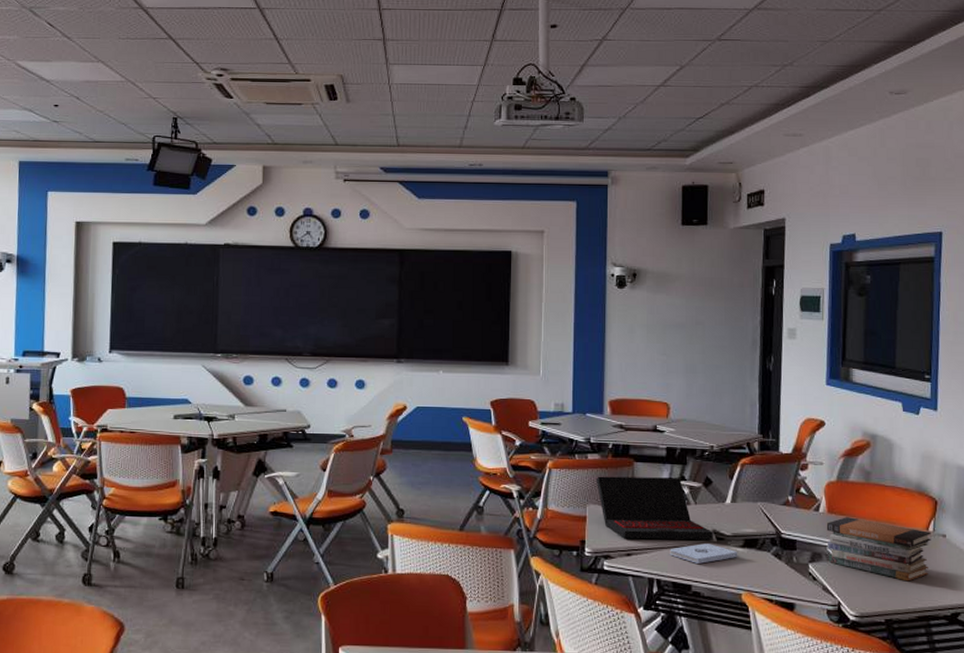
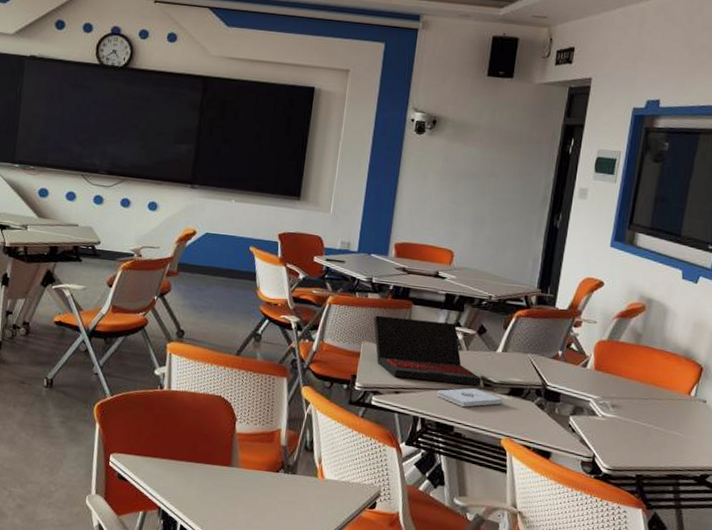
book stack: present [826,517,931,582] -> none [589,375,693,442]

